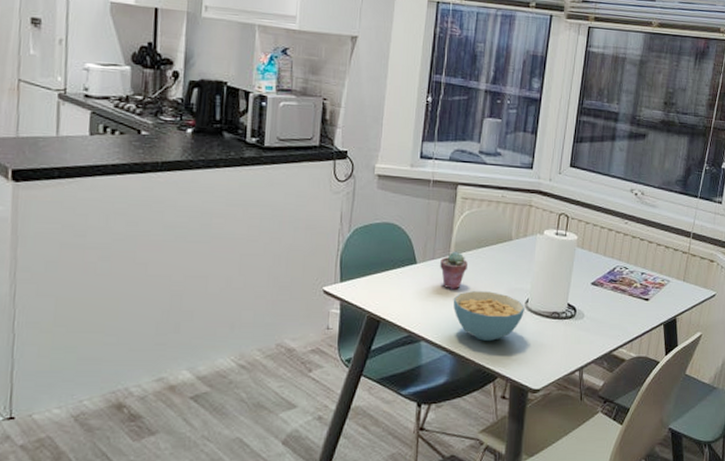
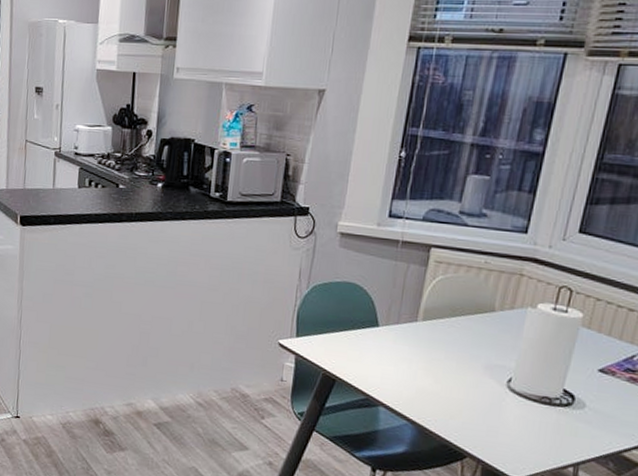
potted succulent: present [440,251,468,290] -> none [405,317,438,358]
cereal bowl: present [453,291,525,341] -> none [418,361,506,418]

